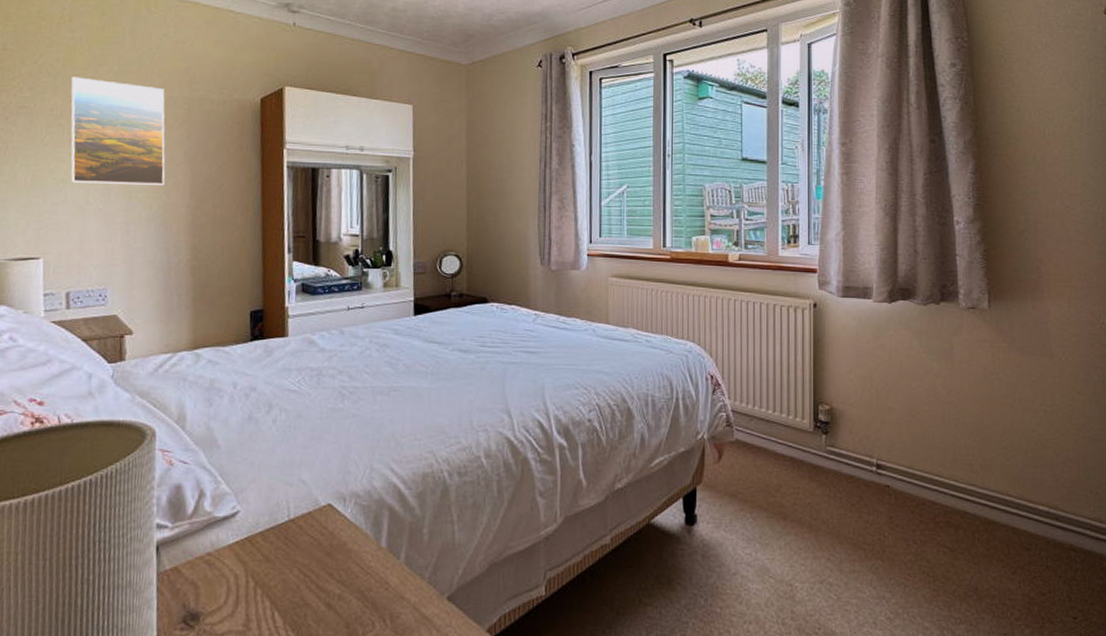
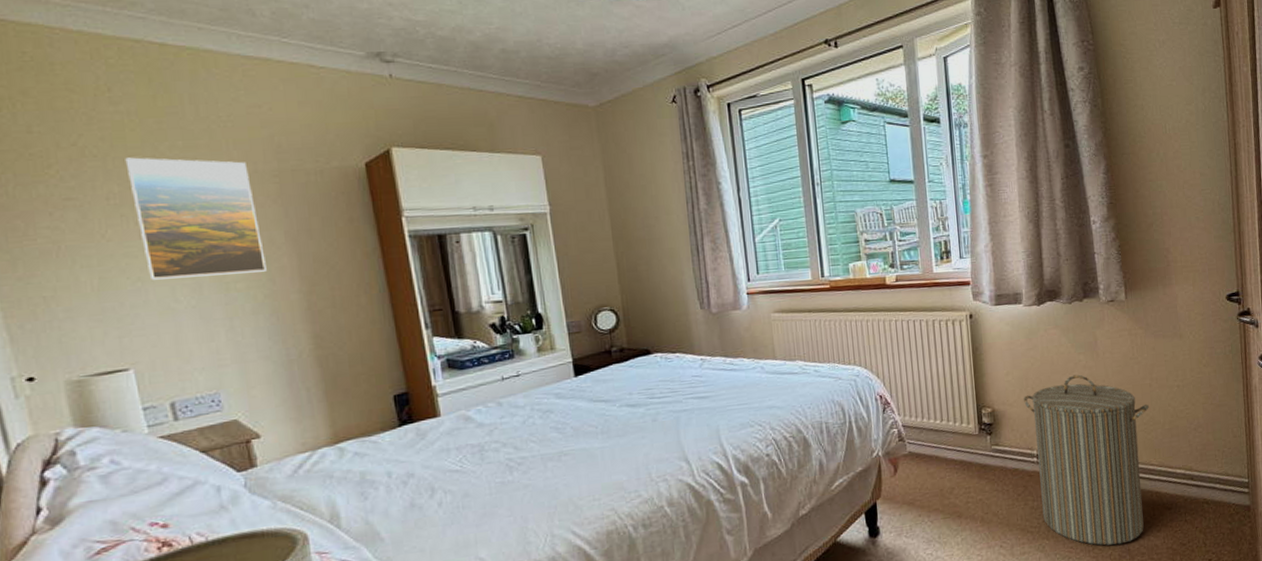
laundry hamper: none [866,382,1009,581] -> present [1024,374,1149,546]

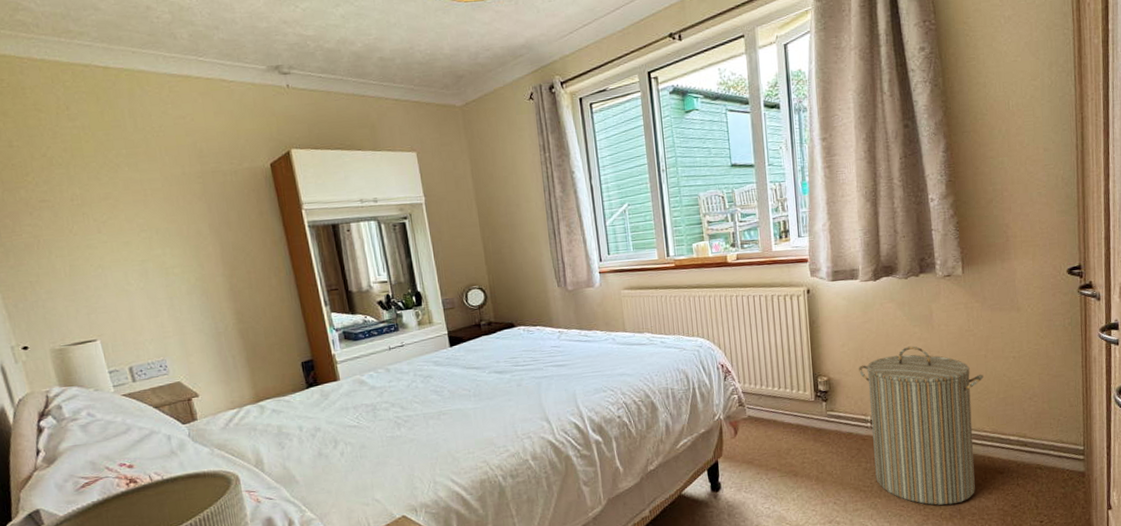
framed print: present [125,157,266,280] -> none [83,164,196,267]

